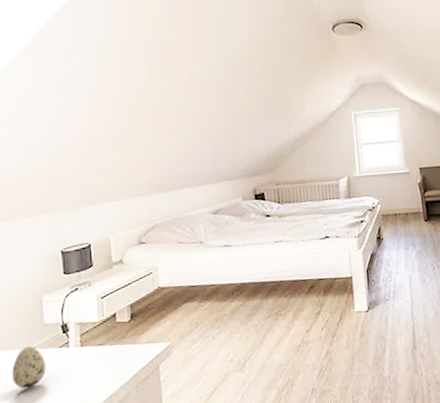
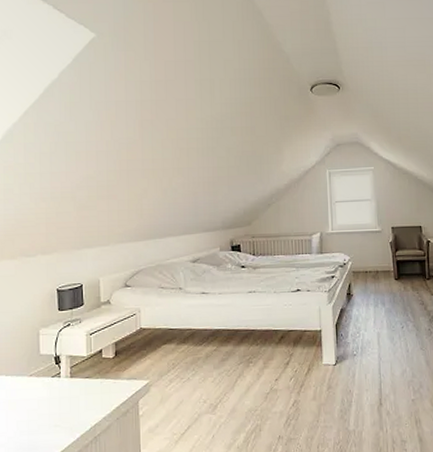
speckled egg: present [11,346,46,389] -> none [11,374,40,412]

